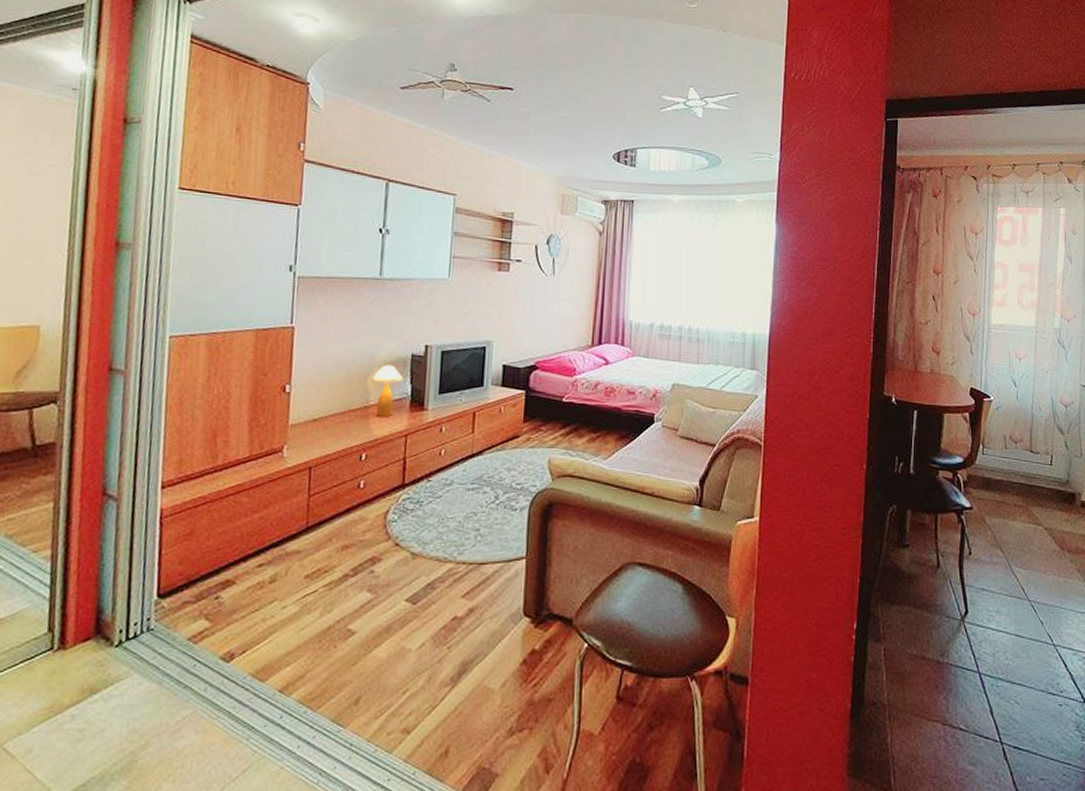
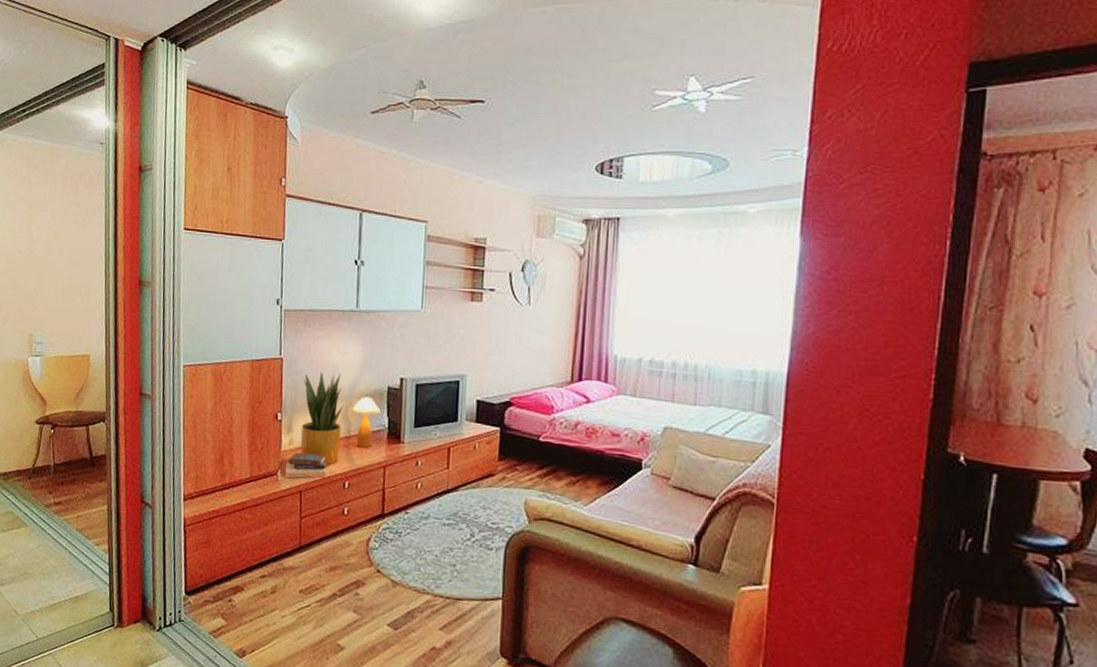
books: none [291,425,343,454] -> present [284,452,327,479]
planter: none [311,340,366,439] -> present [300,371,346,466]

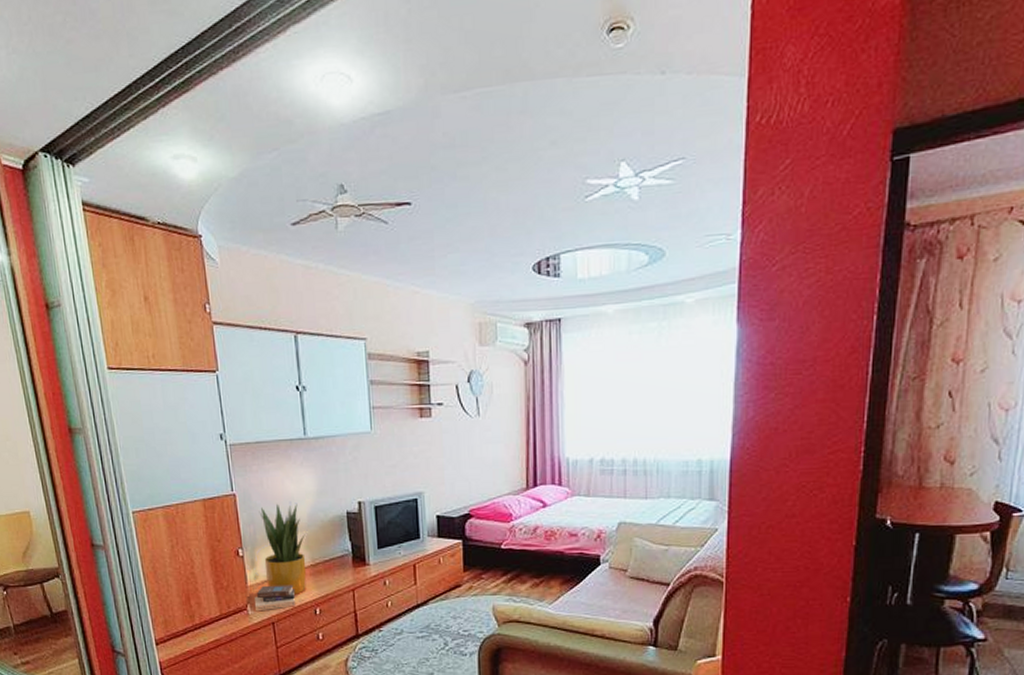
table lamp: present [351,395,382,449] -> none [313,522,344,575]

